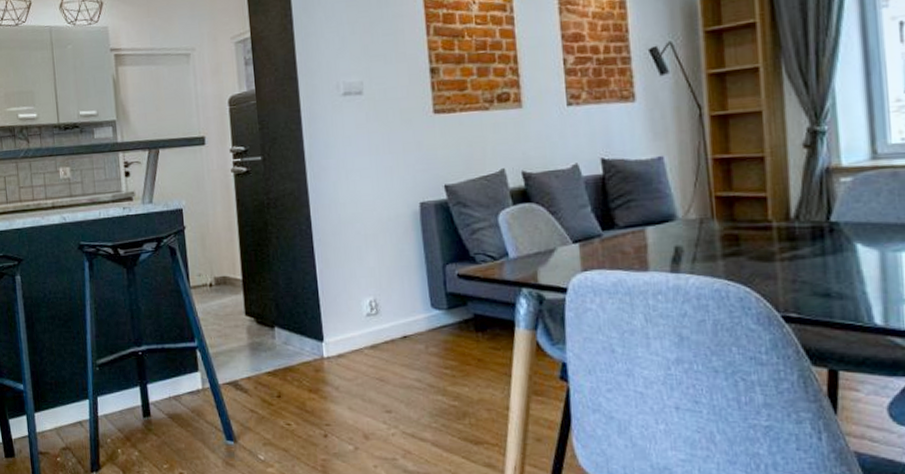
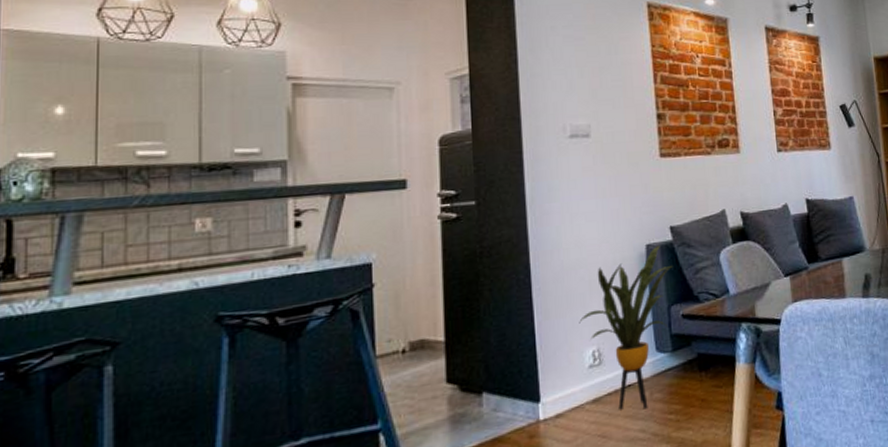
house plant: none [356,203,448,361] -> present [579,245,673,410]

